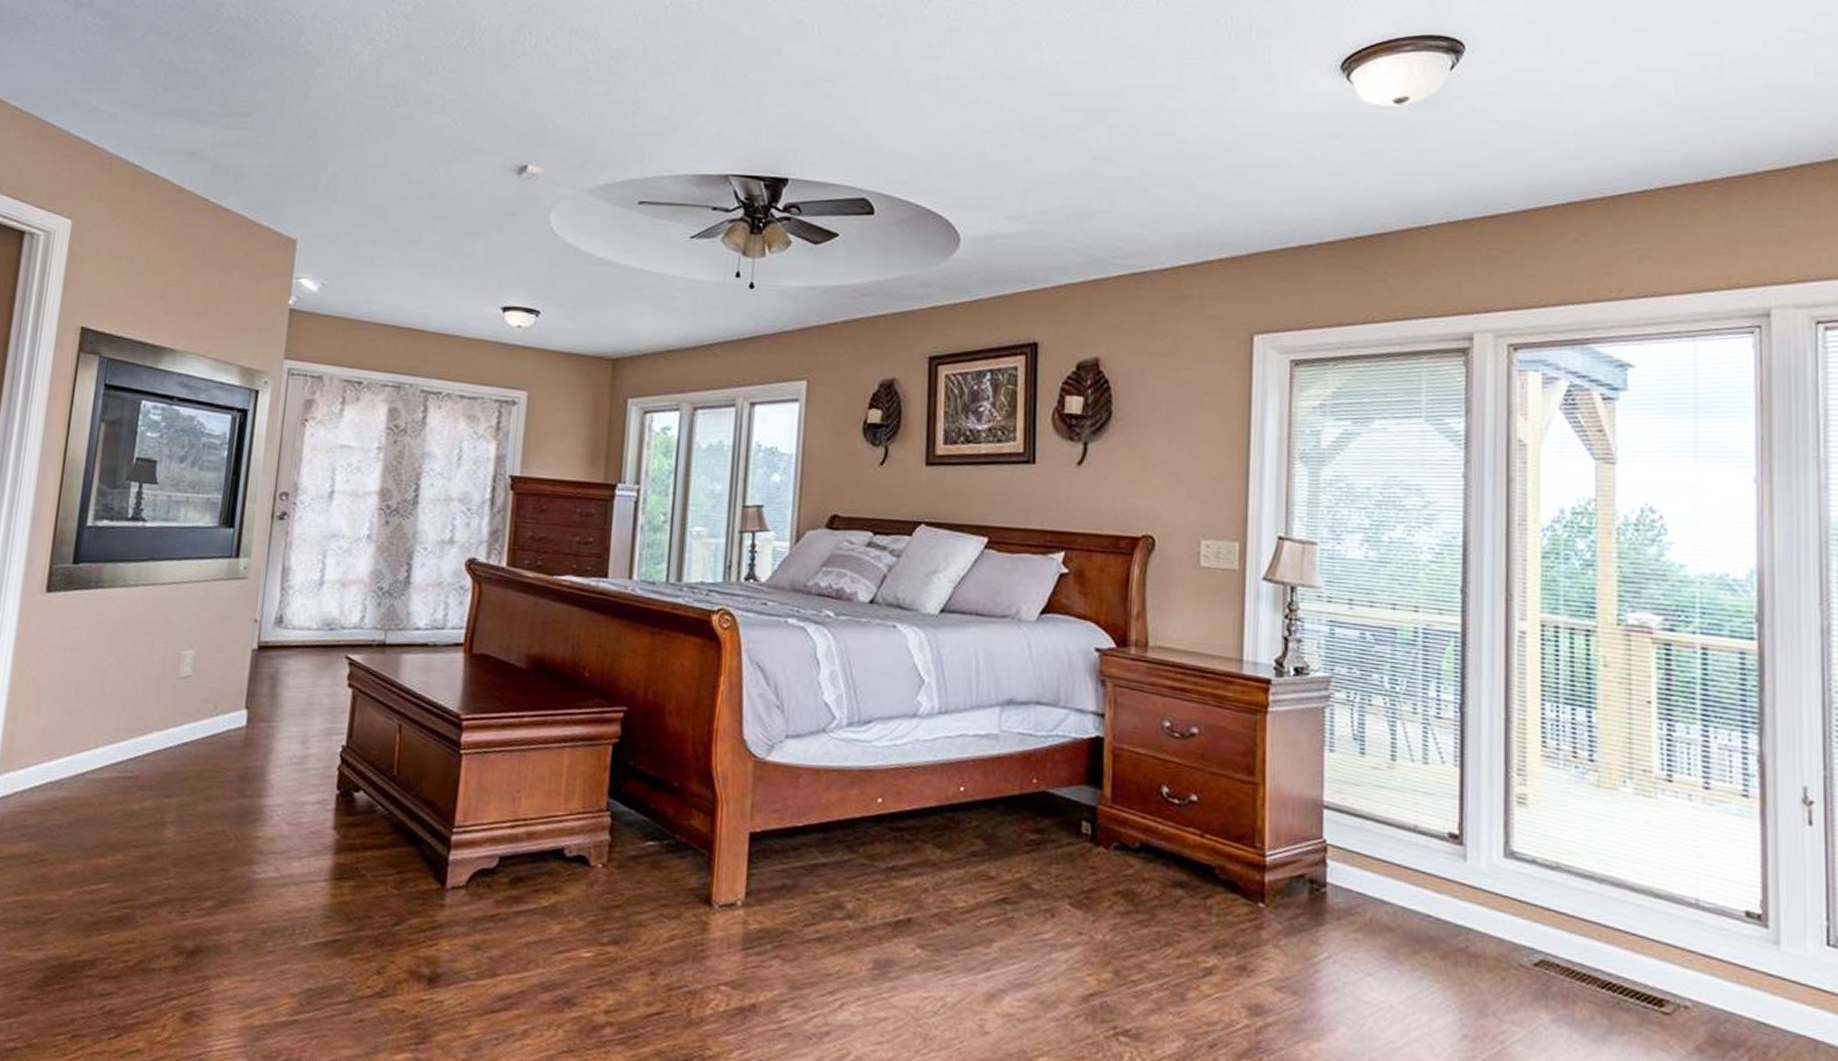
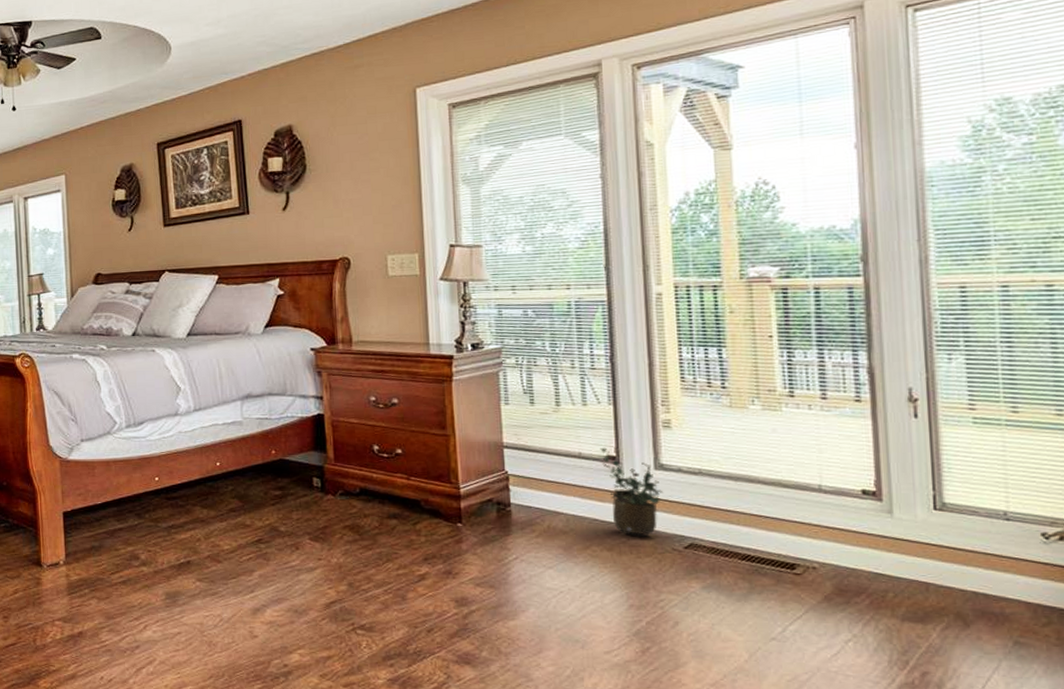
potted plant: none [1440,821,1513,946] -> present [600,447,664,537]

